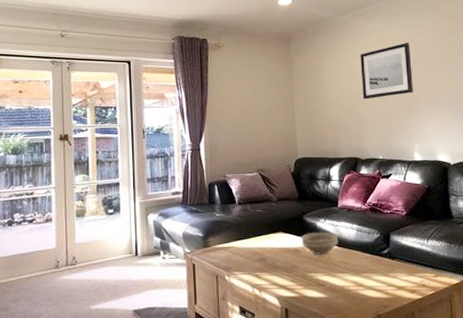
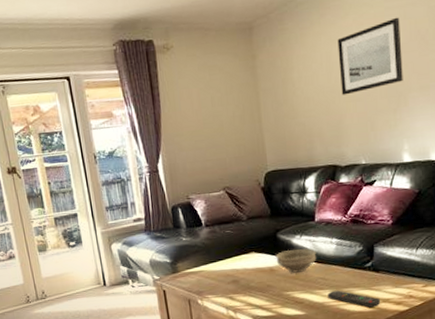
remote control: none [348,275,397,294] -> present [327,290,381,308]

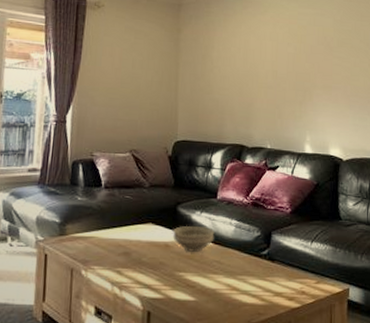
remote control: present [327,290,381,308] -> none [221,277,274,300]
wall art: present [337,17,403,96] -> none [255,22,310,81]

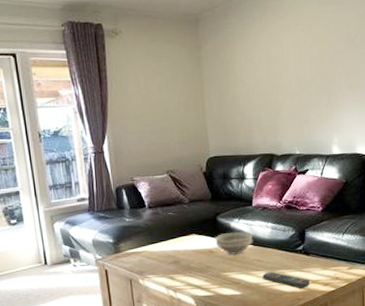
remote control: none [221,277,274,300] -> present [262,271,311,288]

